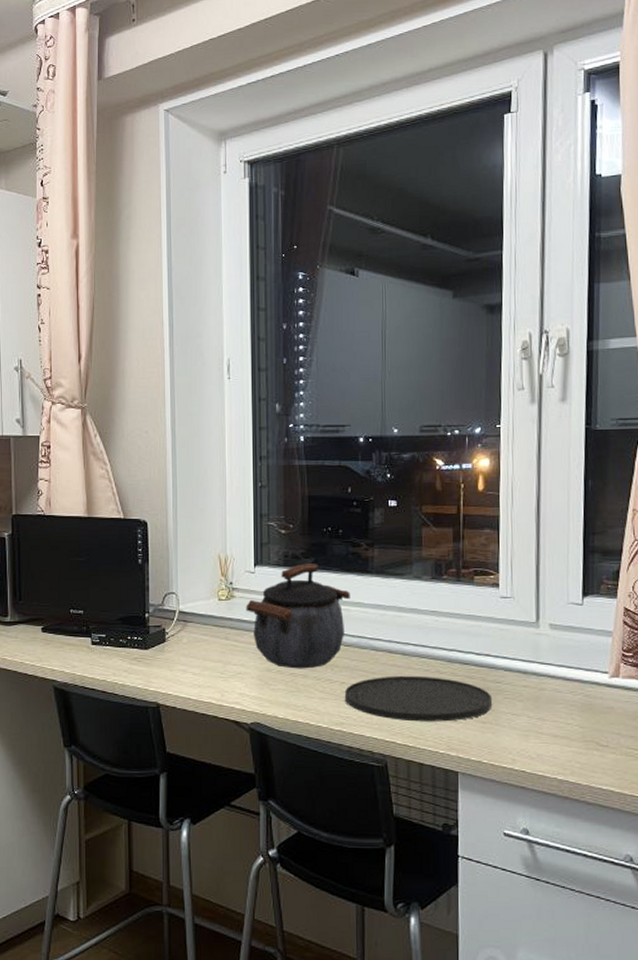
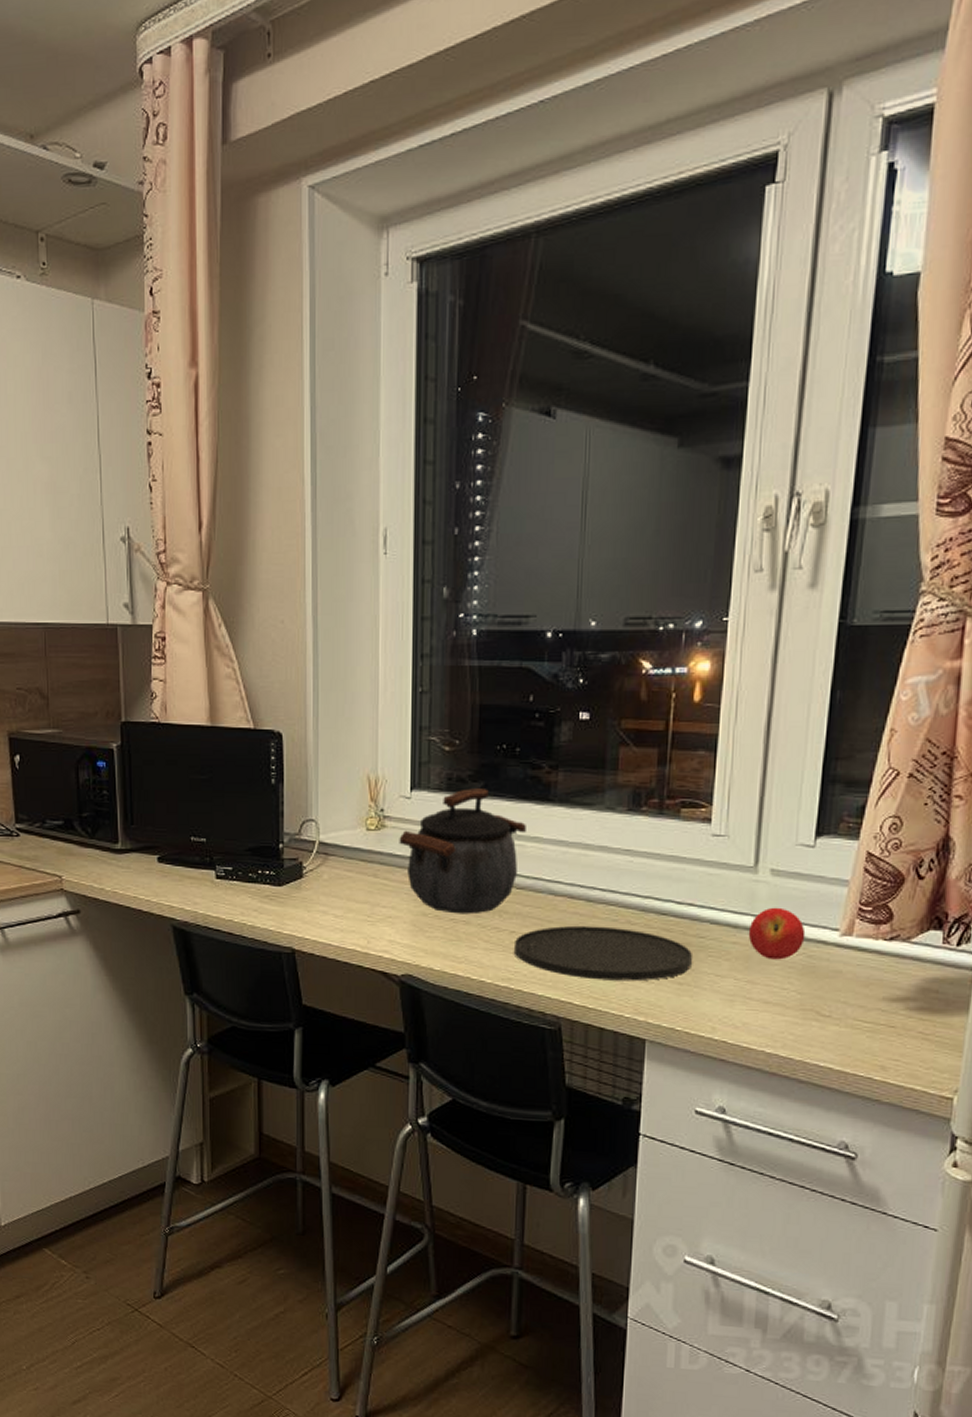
fruit: none [535,655,582,699] -> present [748,907,806,960]

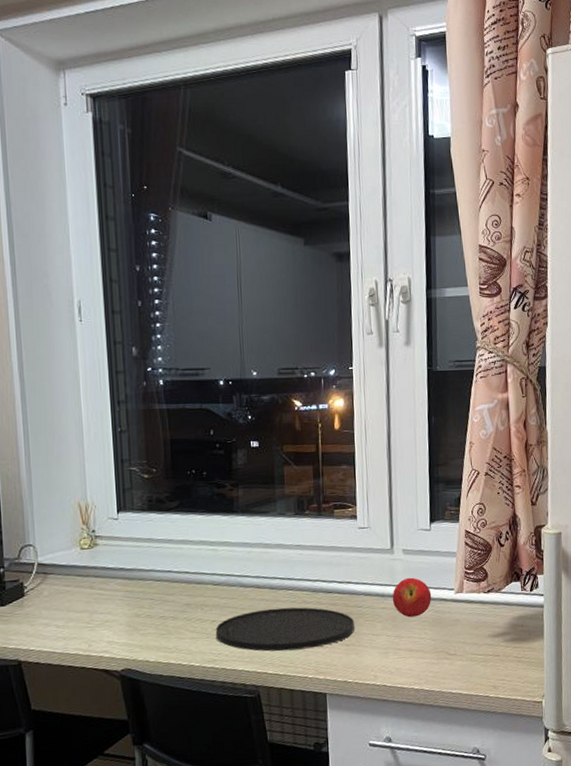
kettle: present [399,787,526,915] -> none [110,505,217,612]

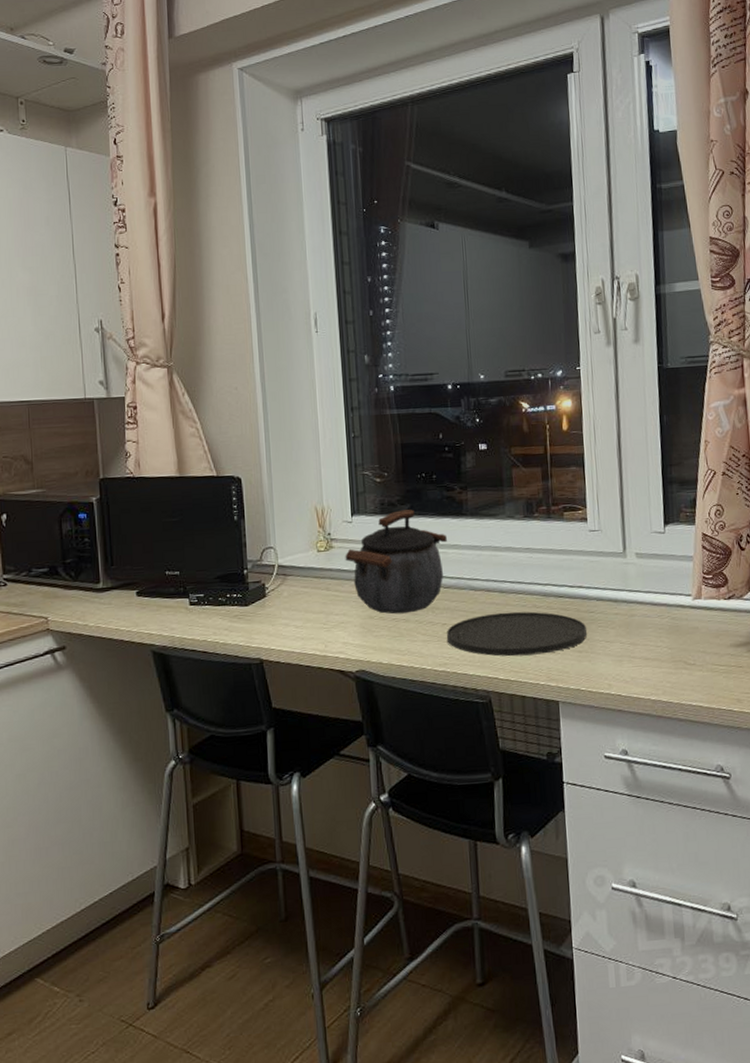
kettle: none [110,505,217,612] -> present [345,509,447,615]
fruit: present [392,577,432,618] -> none [625,582,668,624]

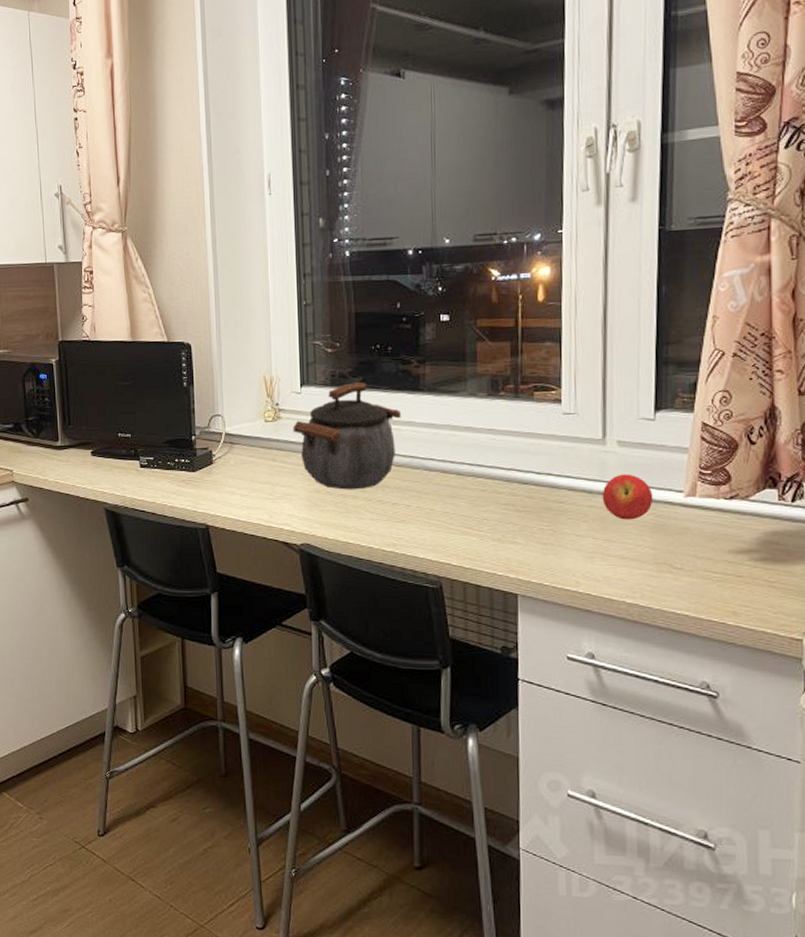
plate: present [447,611,587,657] -> none [397,496,554,543]
fruit: none [625,582,668,624] -> present [602,474,653,520]

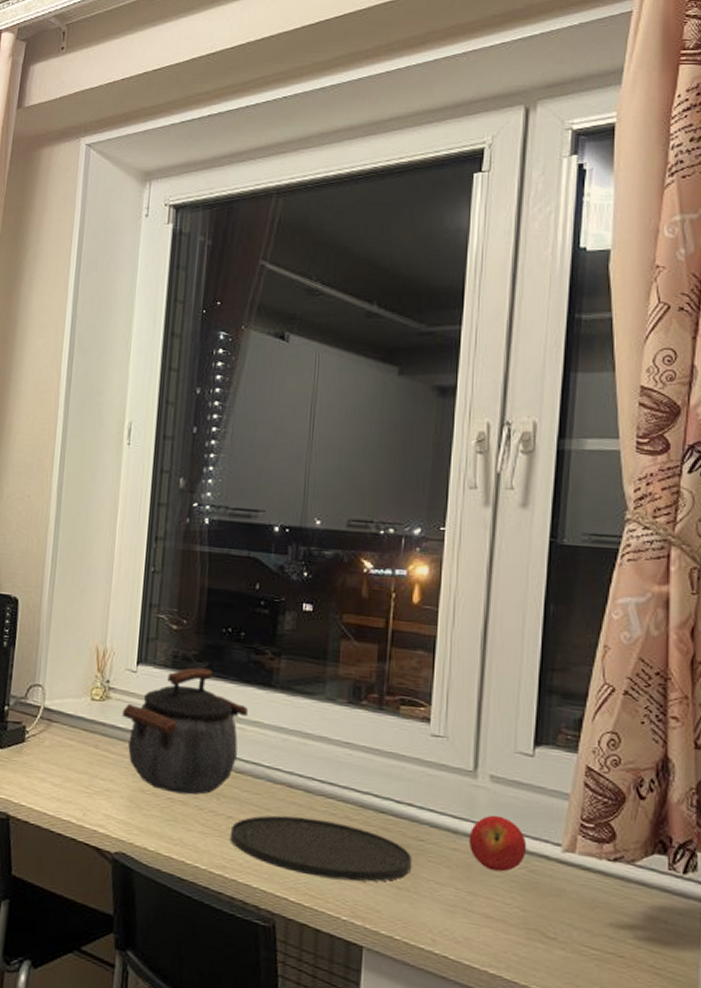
plate: none [397,496,554,543] -> present [231,815,411,882]

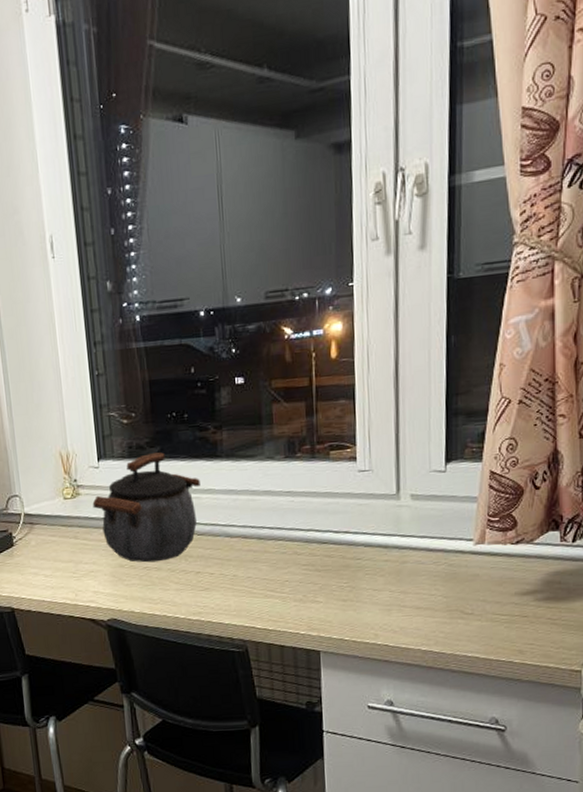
plate: present [231,815,411,882] -> none [201,559,352,606]
fruit: present [468,815,527,872] -> none [397,526,445,571]

